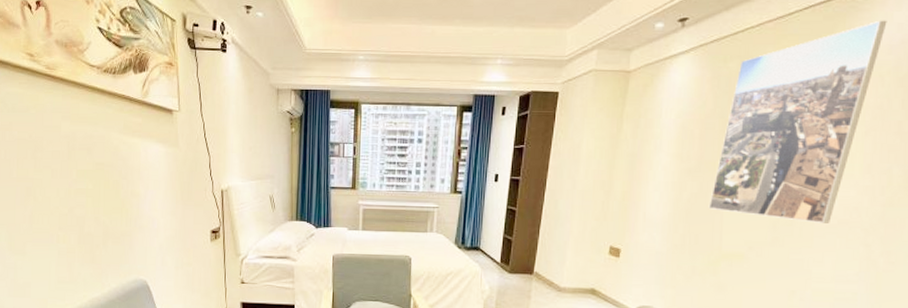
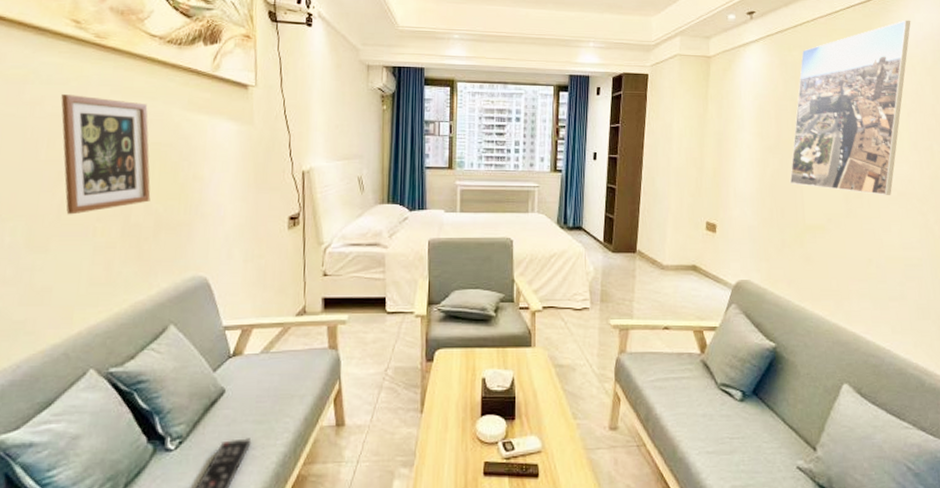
picture frame: none [24,121,99,224] -> present [61,94,151,215]

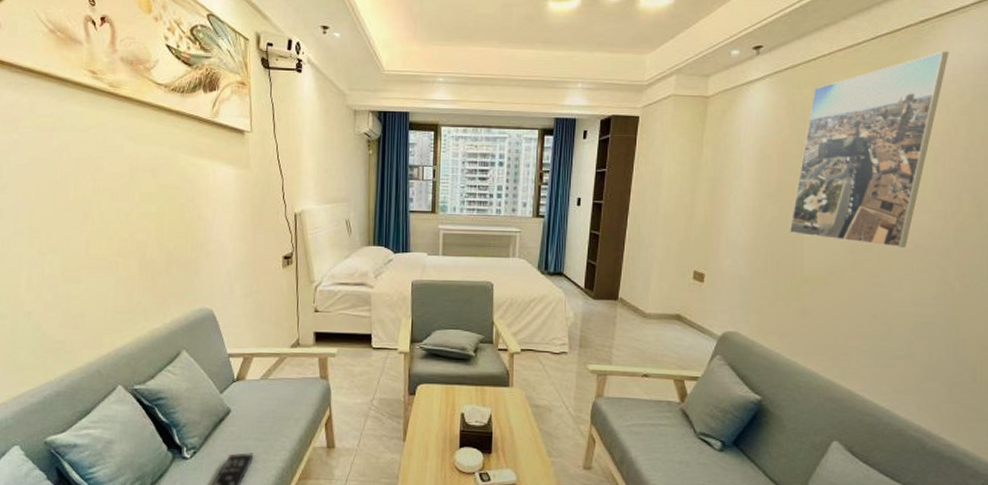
picture frame: present [61,94,151,215] -> none [83,141,162,250]

